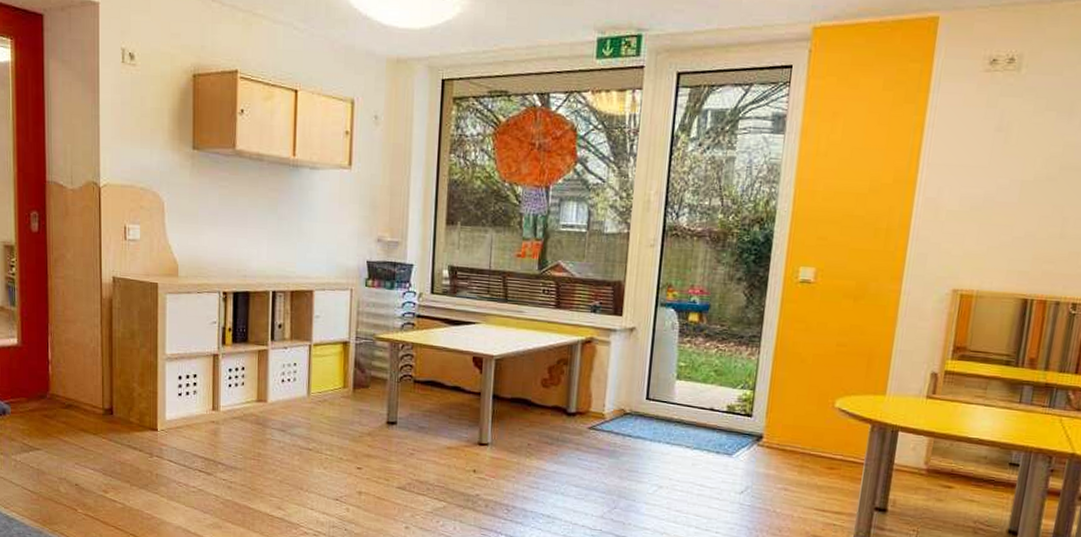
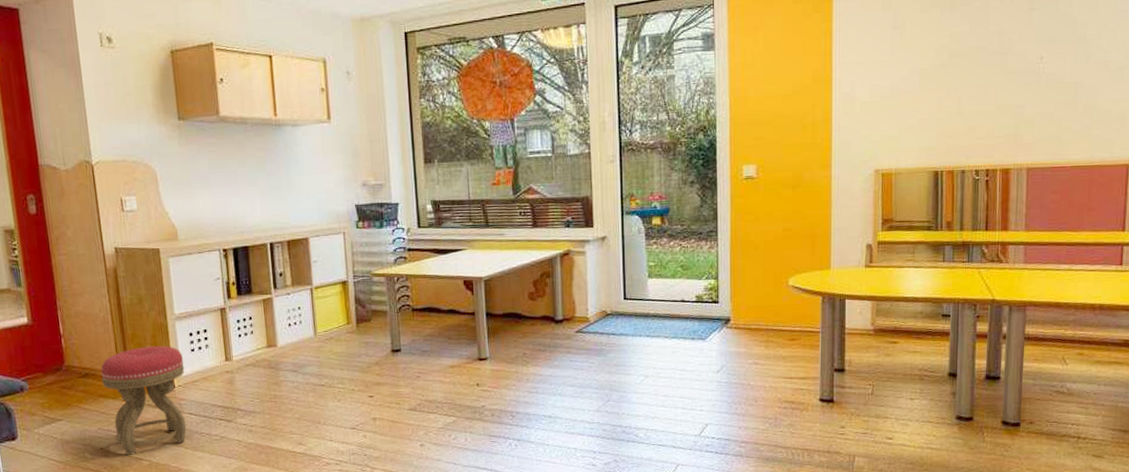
stool: none [85,384,170,496] -> present [101,346,187,455]

